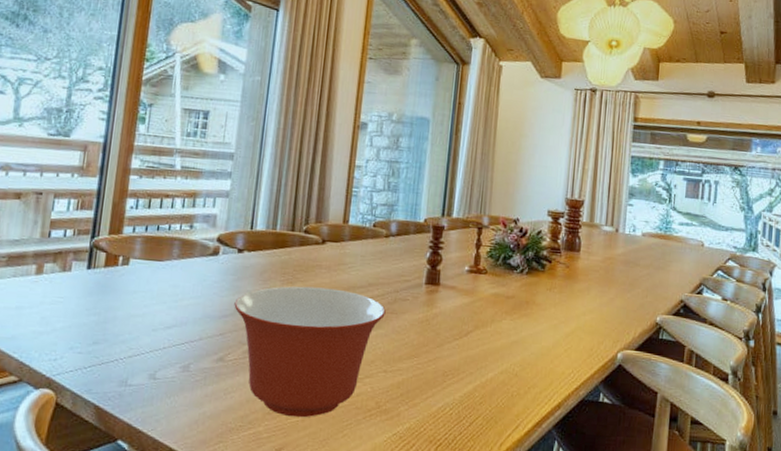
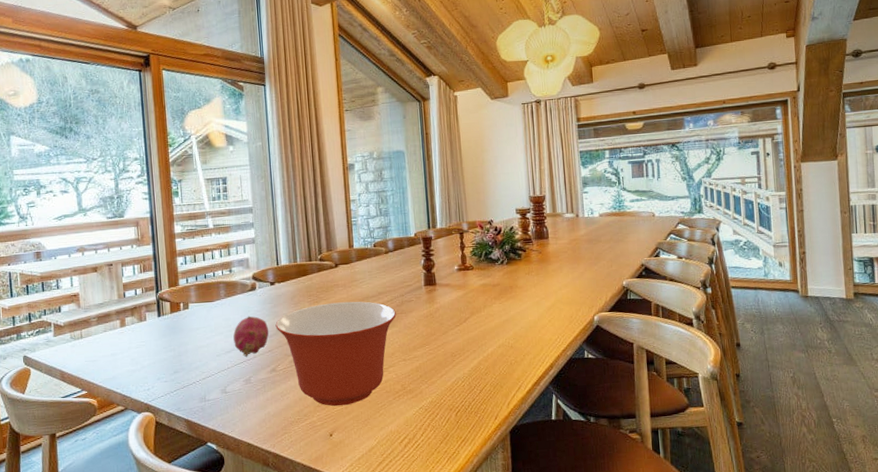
fruit: none [177,286,225,338] -> present [233,316,269,358]

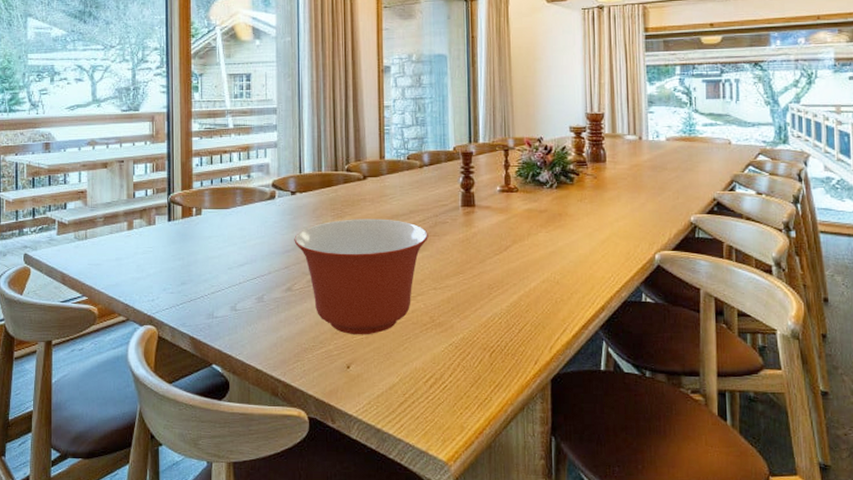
fruit: present [233,316,269,358] -> none [248,227,287,273]

